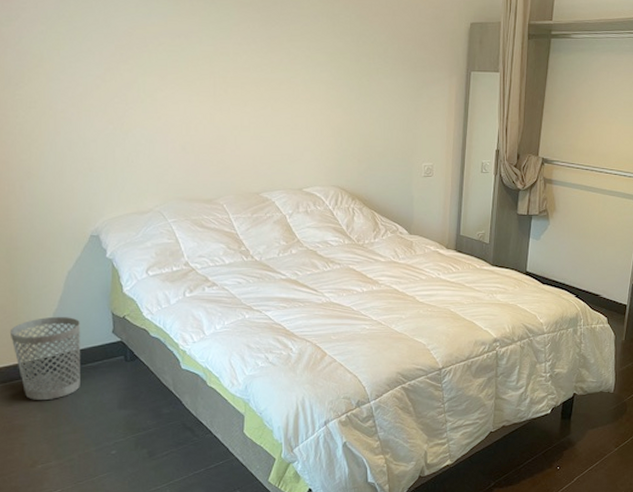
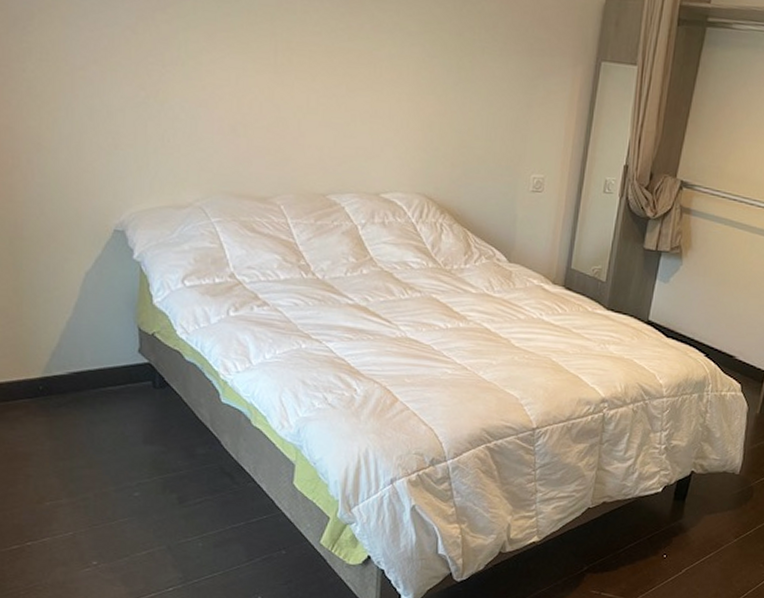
wastebasket: present [9,316,81,400] -> none [12,326,101,426]

